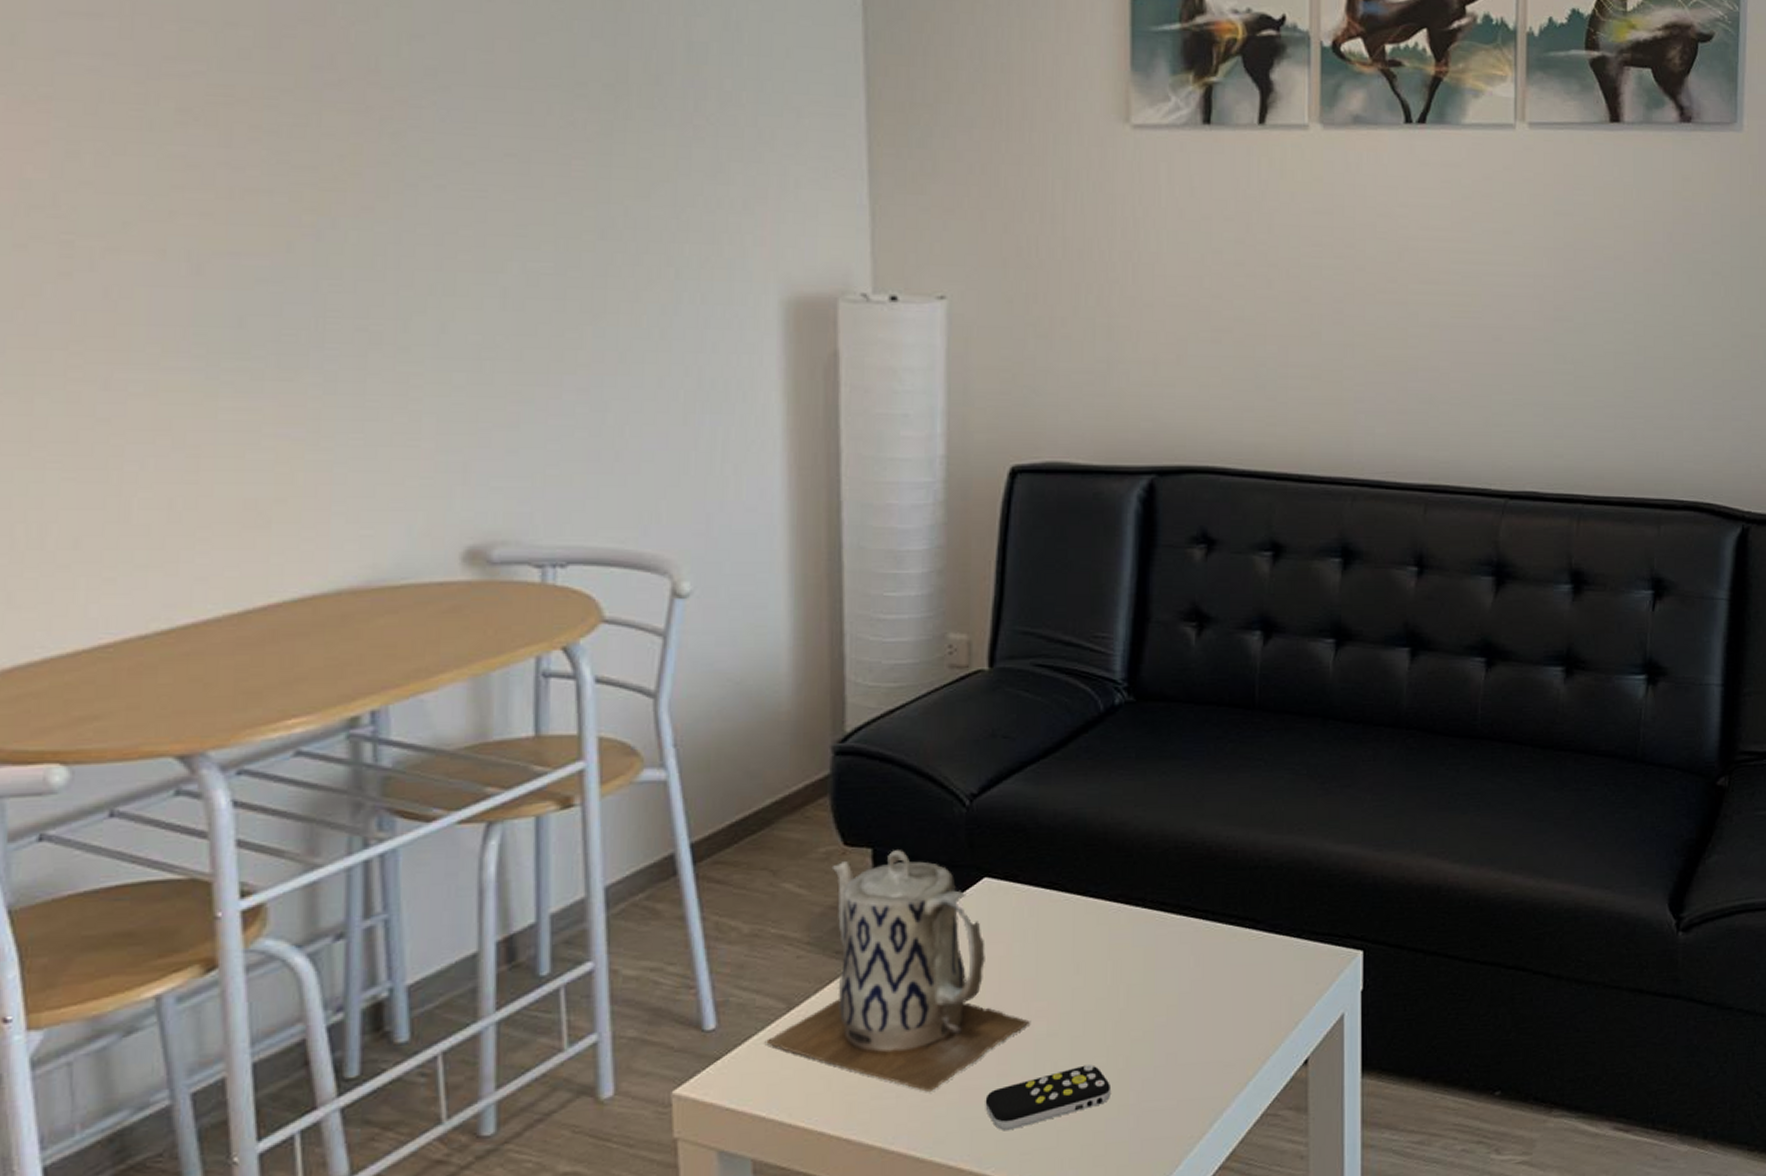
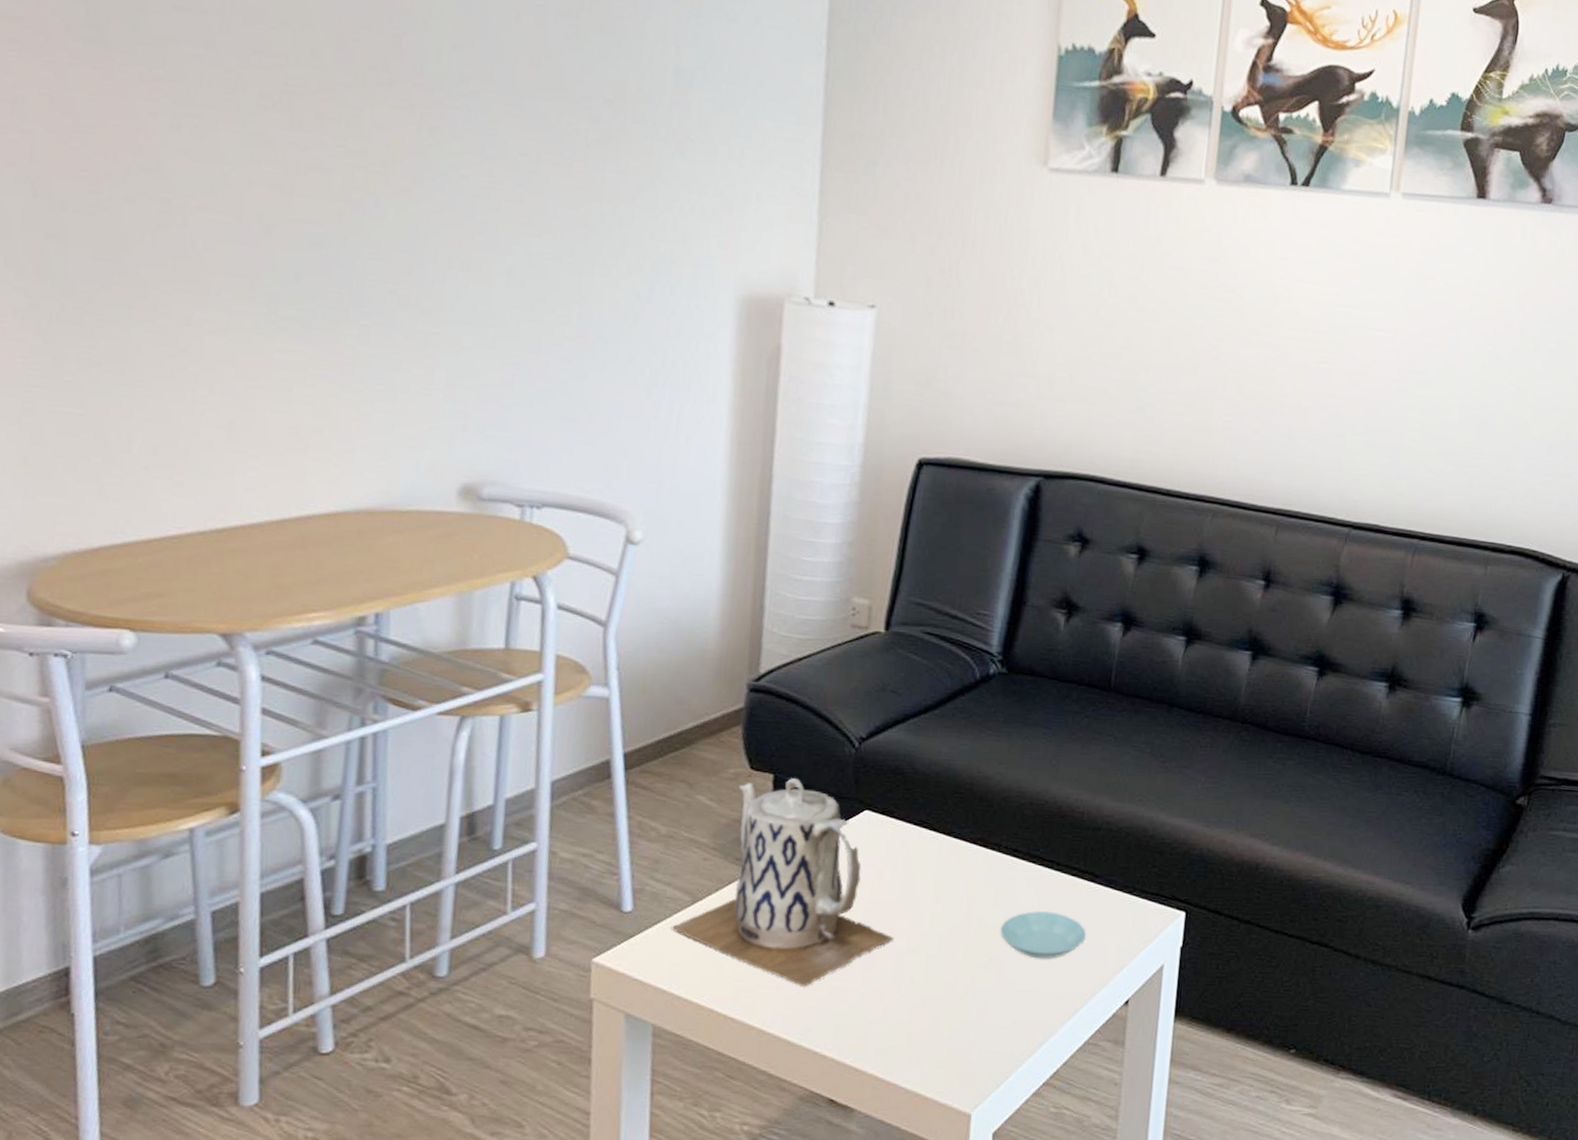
remote control: present [985,1065,1110,1131] -> none [849,981,957,1029]
saucer: none [1153,969,1252,1025] -> present [1000,910,1086,959]

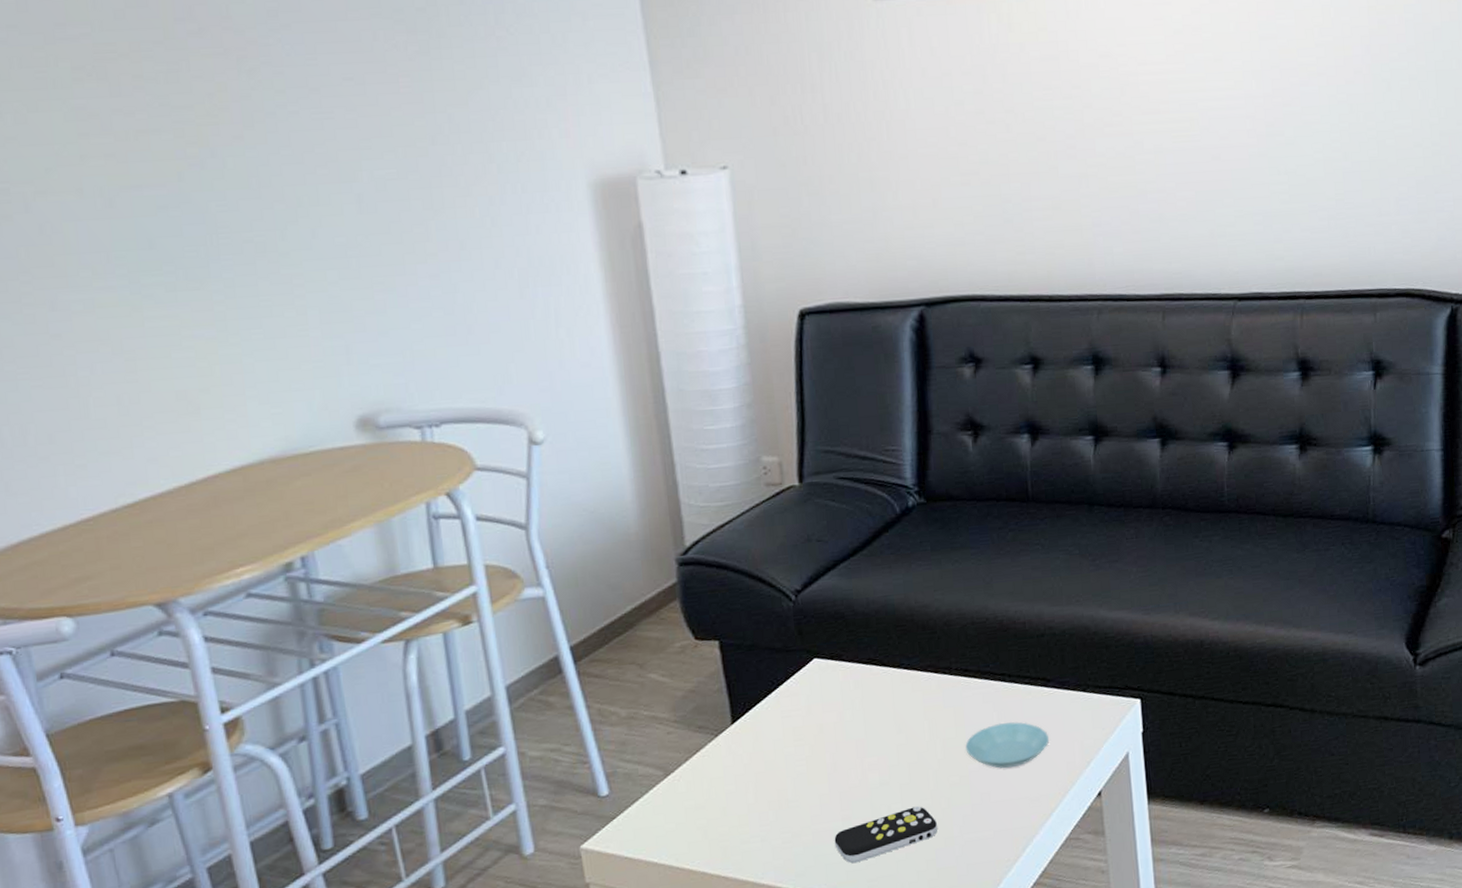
teapot: present [671,778,895,986] -> none [649,640,866,835]
remote control: none [849,981,957,1029] -> present [834,806,937,864]

